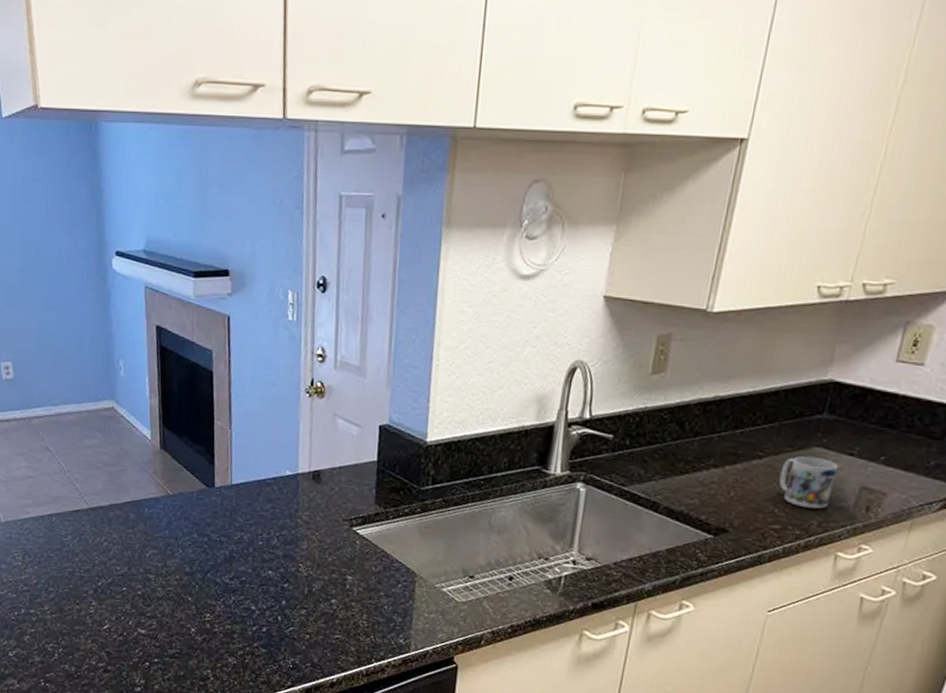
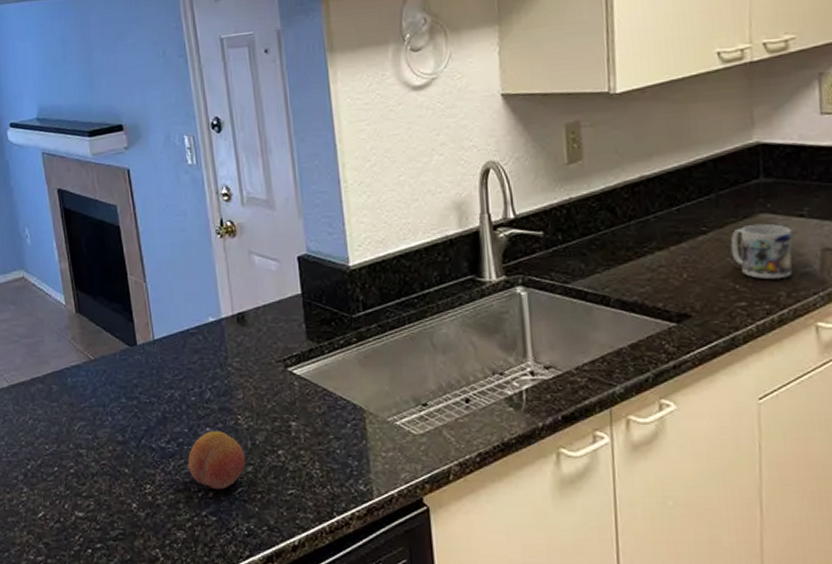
fruit: none [247,574,301,627] -> present [188,431,246,490]

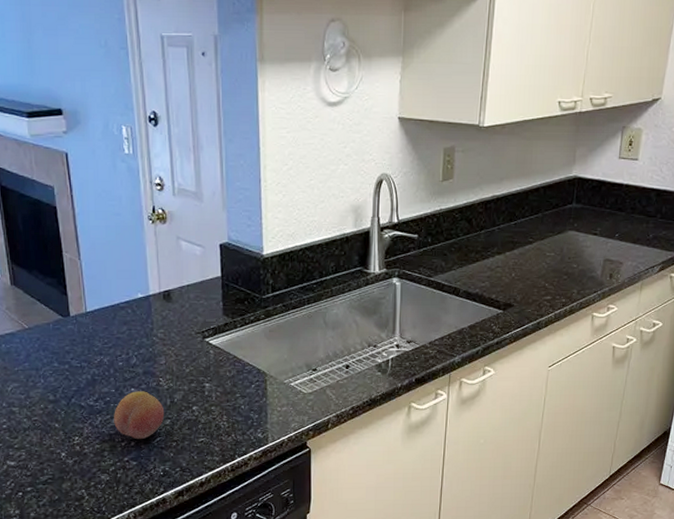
mug: present [730,223,793,280] -> none [546,238,587,281]

